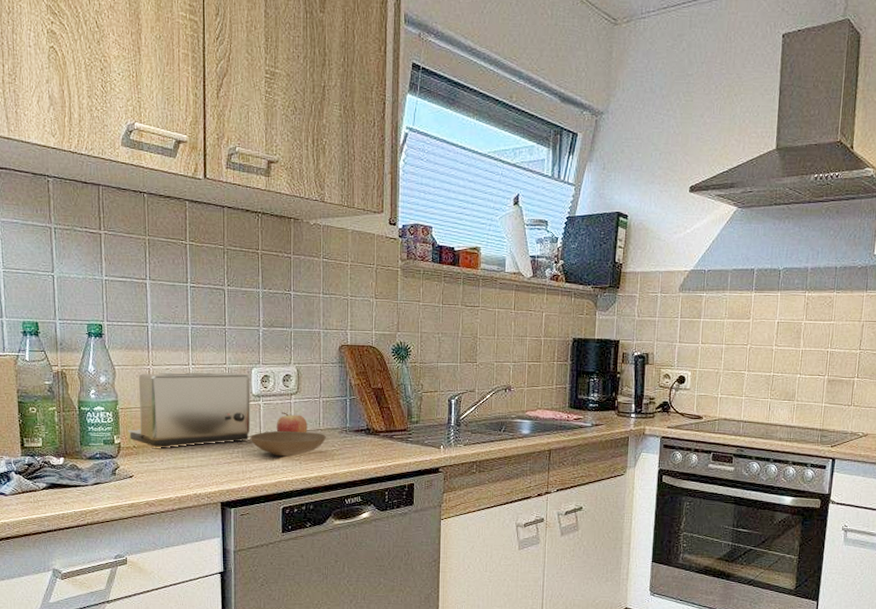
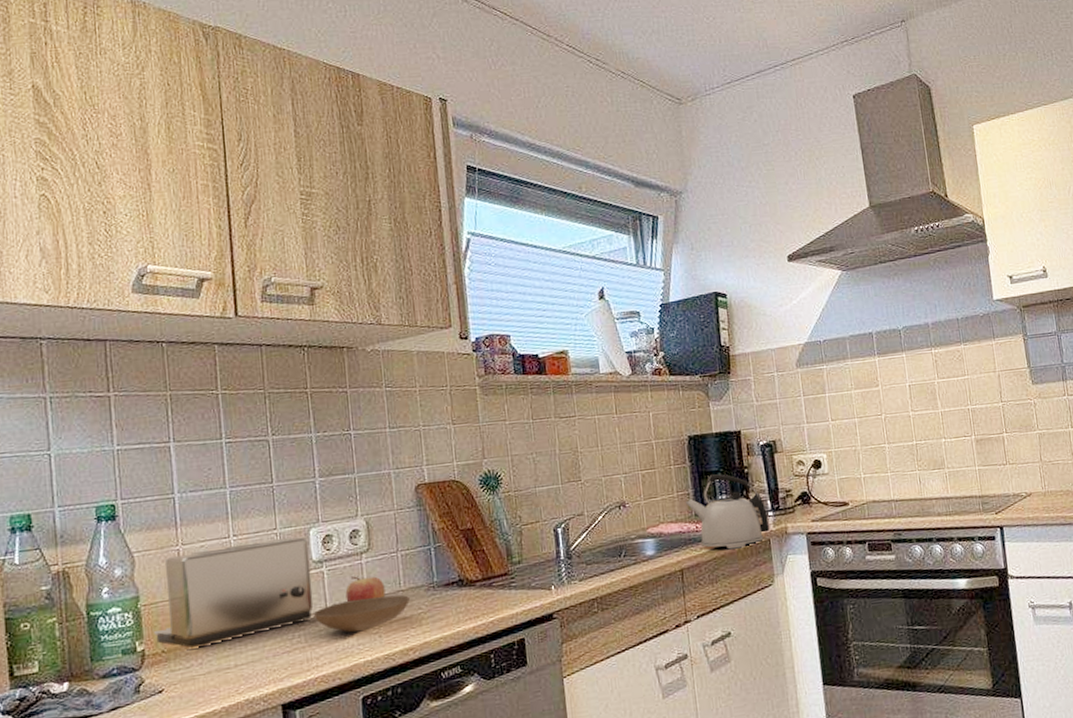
kettle: none [561,374,631,440] -> present [685,473,770,550]

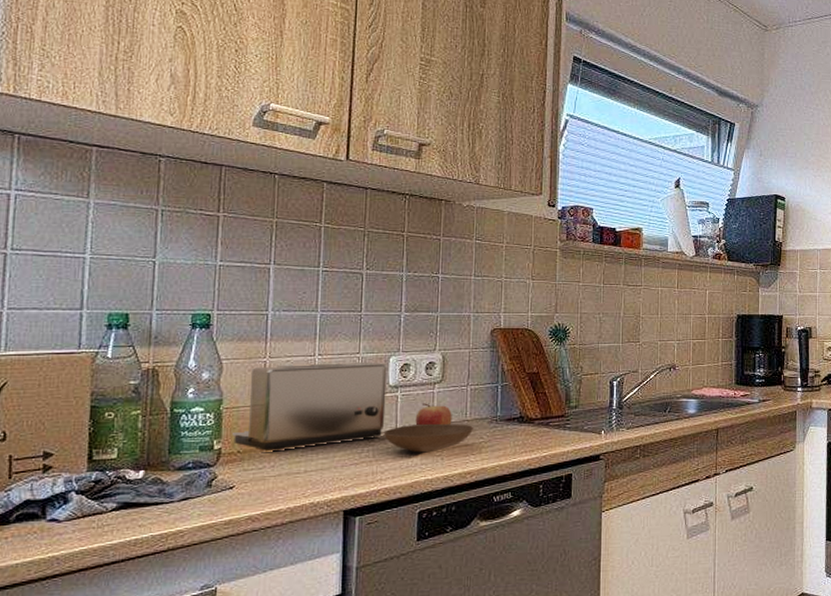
kettle: present [685,473,770,550] -> none [727,349,798,416]

